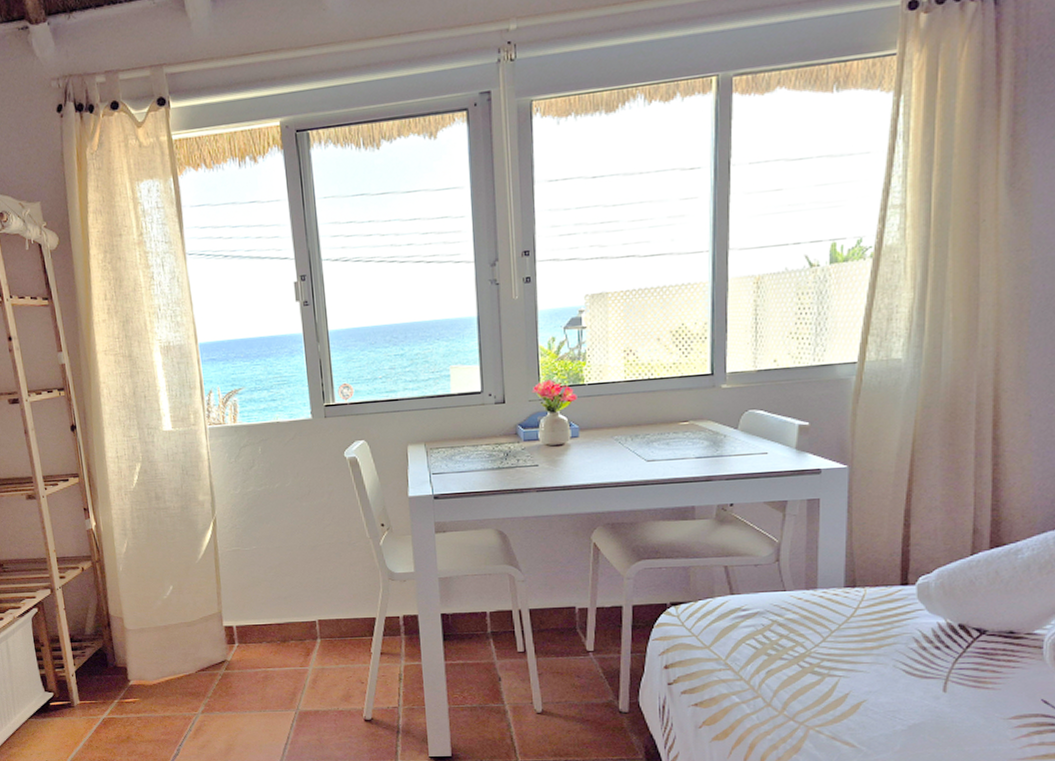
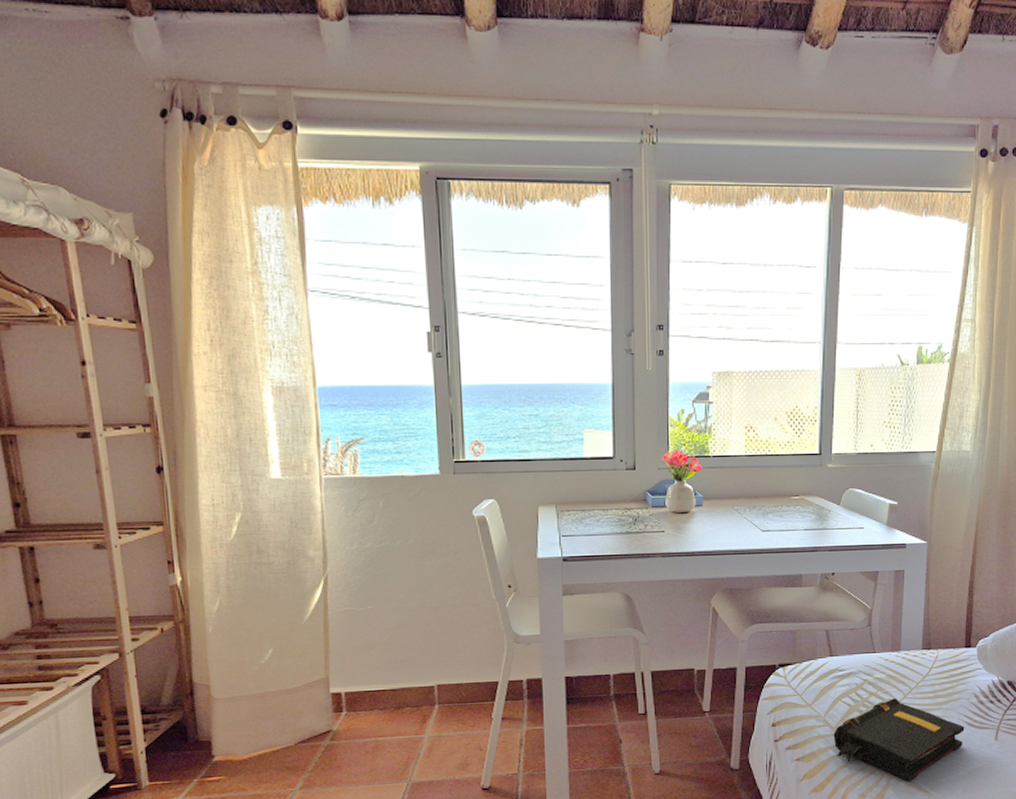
book: none [737,641,902,735] -> present [833,698,965,782]

